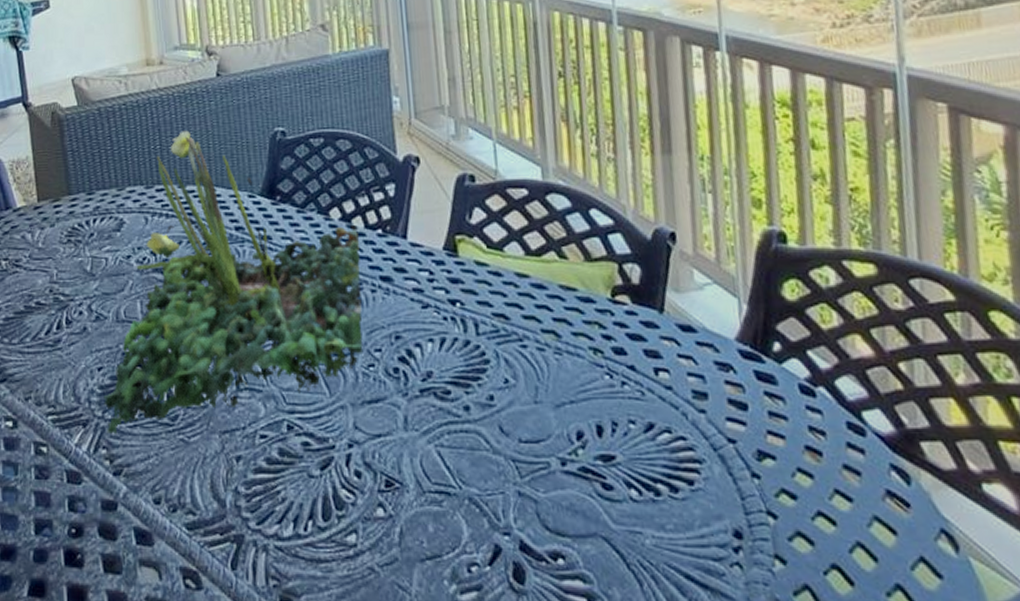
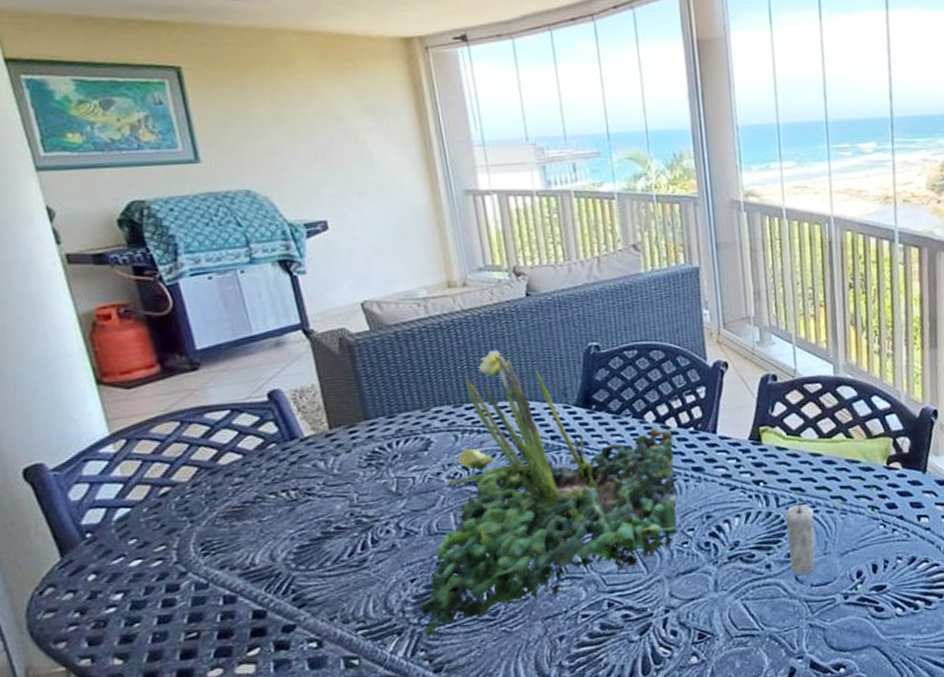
candle: none [485,326,524,427] -> present [784,497,816,576]

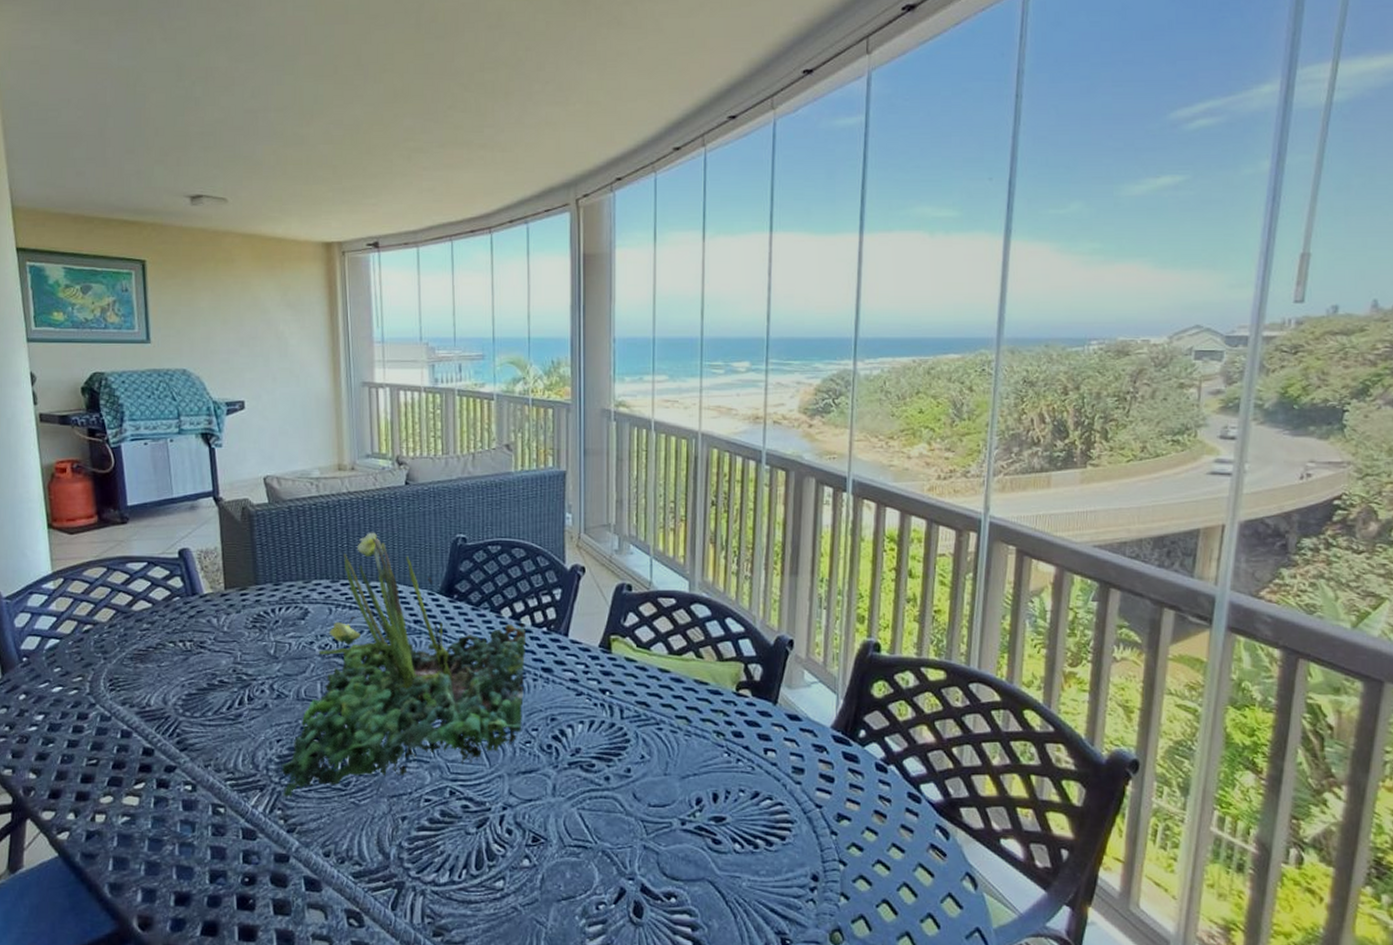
candle: present [784,497,816,576] -> none [627,712,657,794]

